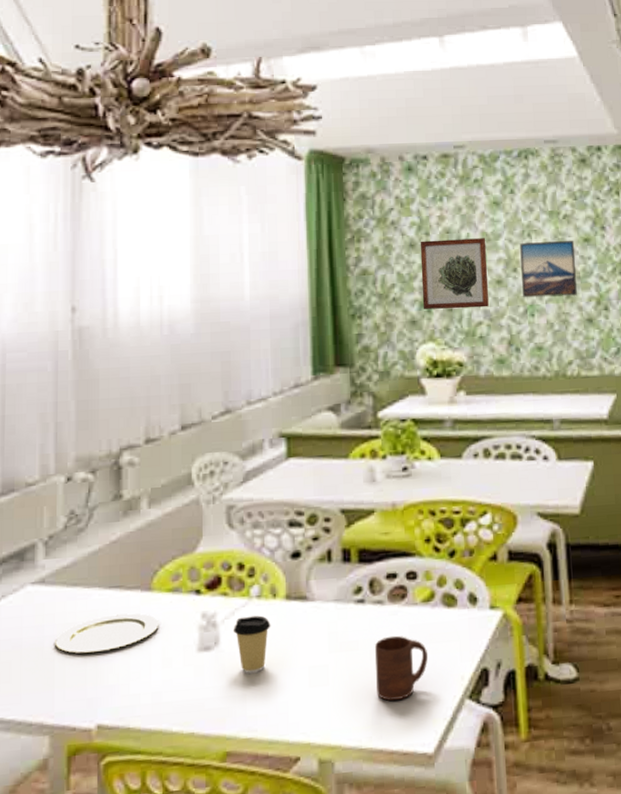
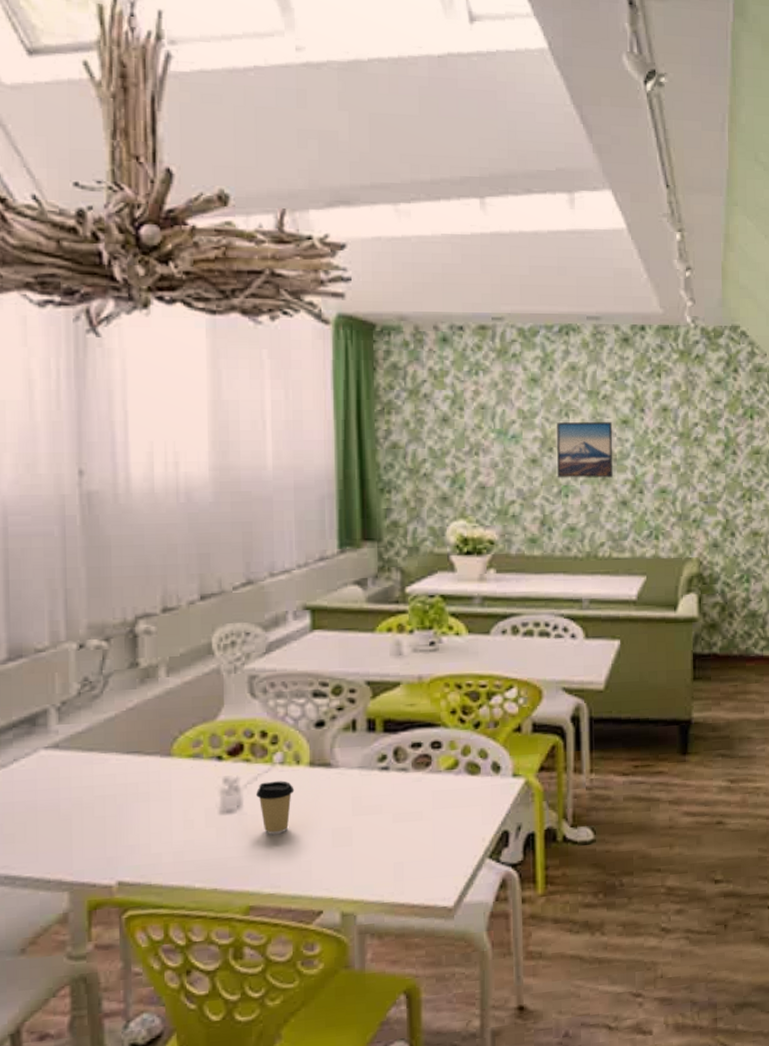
plate: present [55,613,159,654] -> none [72,777,180,816]
cup: present [374,635,429,701] -> none [397,800,451,860]
wall art: present [420,238,489,309] -> none [453,415,523,487]

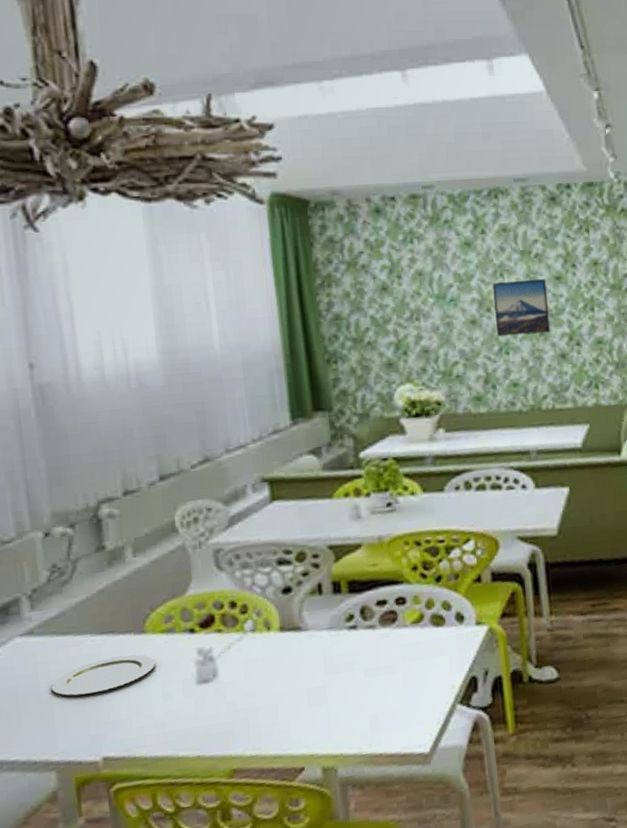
plate: none [72,777,180,816] -> present [51,654,156,697]
coffee cup: present [255,780,295,835] -> none [230,647,268,700]

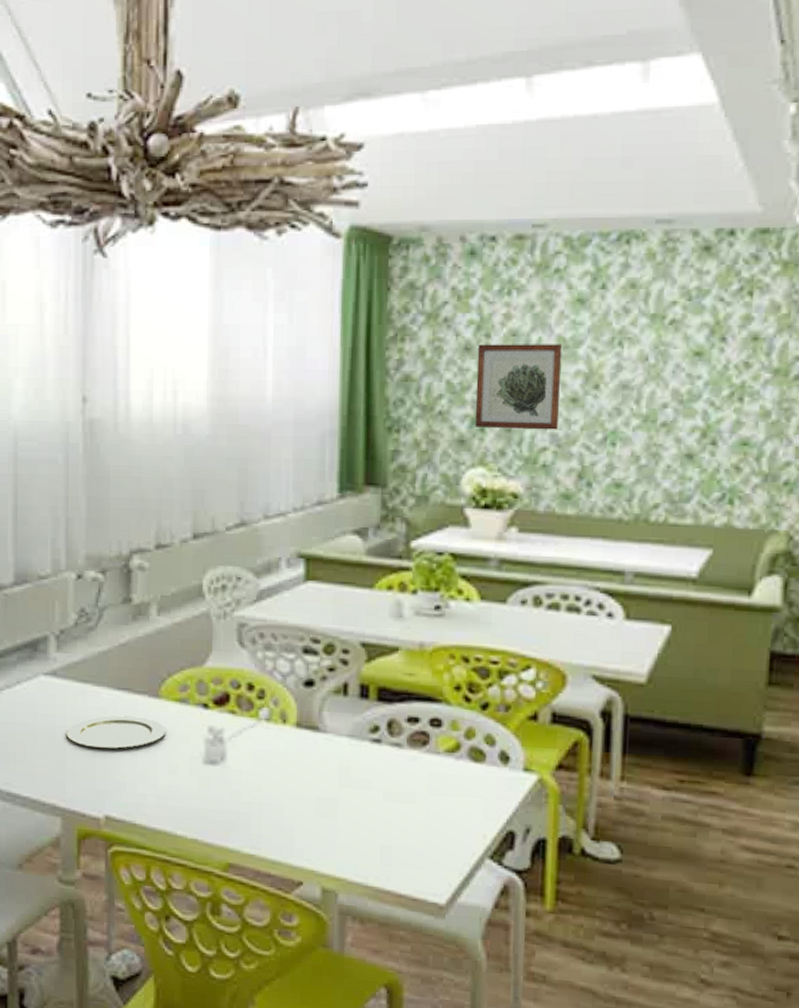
wall art: none [392,279,464,352] -> present [474,344,563,430]
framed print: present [492,279,550,337] -> none [603,353,681,425]

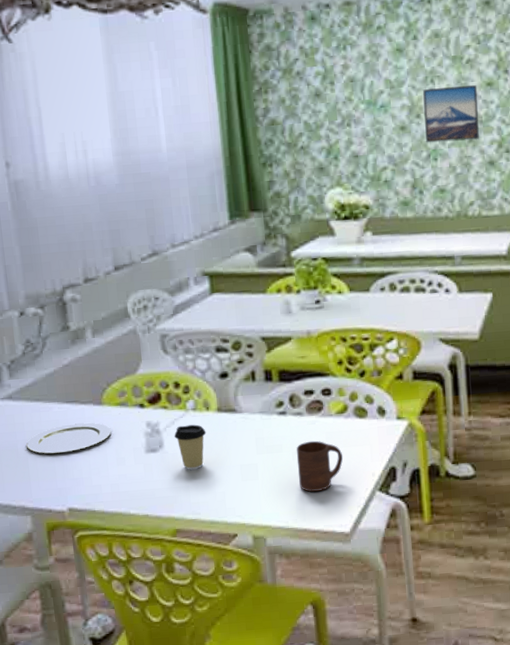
coffee cup: none [239,737,280,794] -> present [174,424,206,470]
cup: none [388,781,448,846] -> present [296,440,343,492]
wall art: present [474,344,563,430] -> none [325,85,393,157]
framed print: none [603,353,681,425] -> present [423,85,479,143]

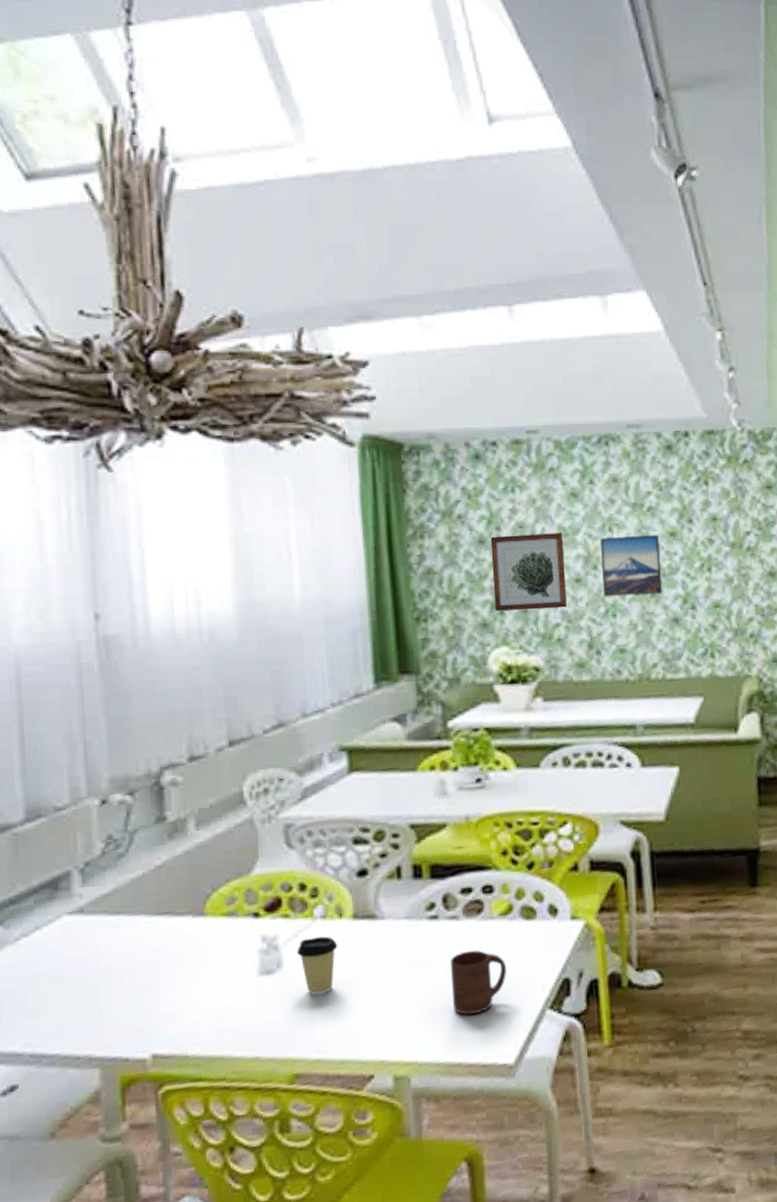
plate: present [26,422,112,455] -> none [99,939,215,984]
wall art: none [325,85,393,157] -> present [490,533,567,611]

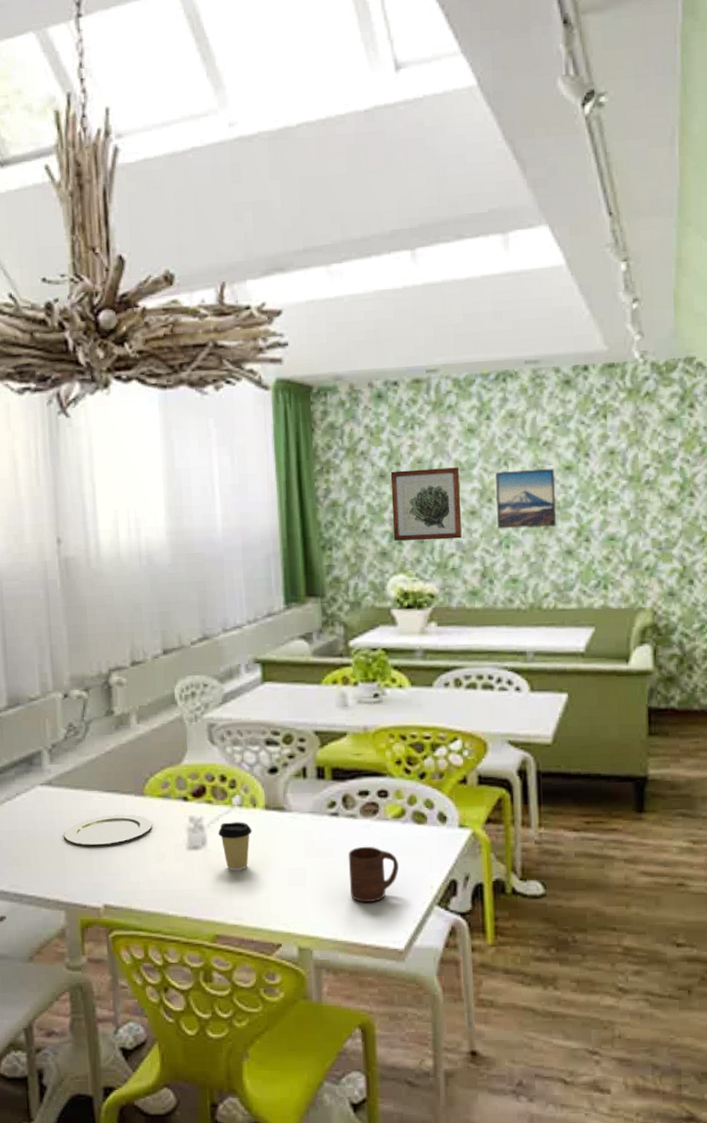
plate: none [99,939,215,984] -> present [64,814,152,846]

